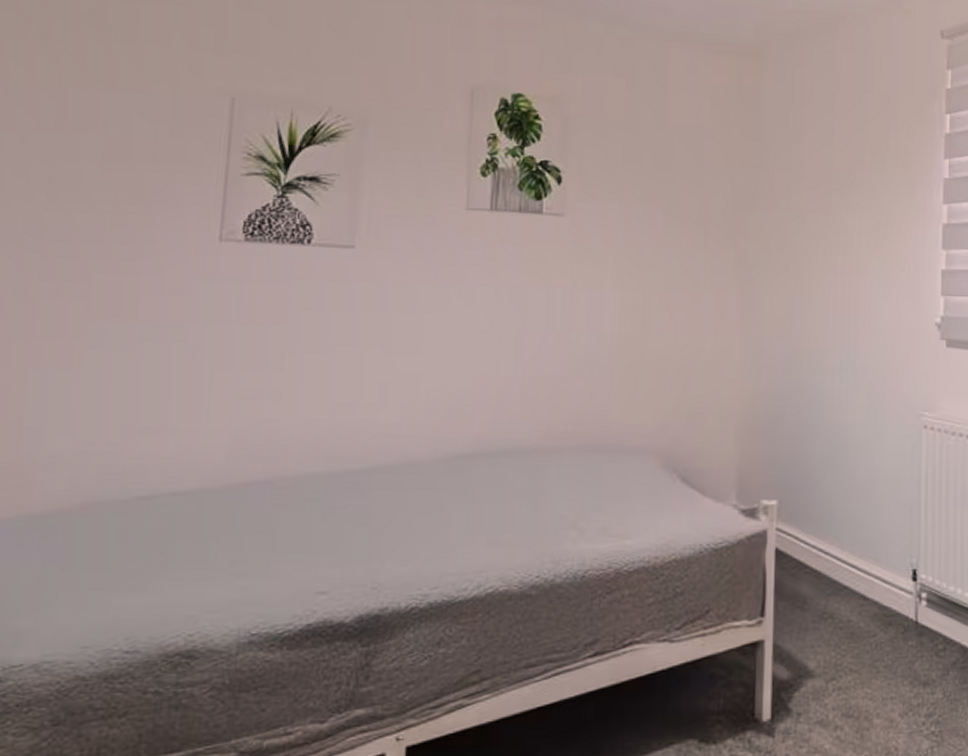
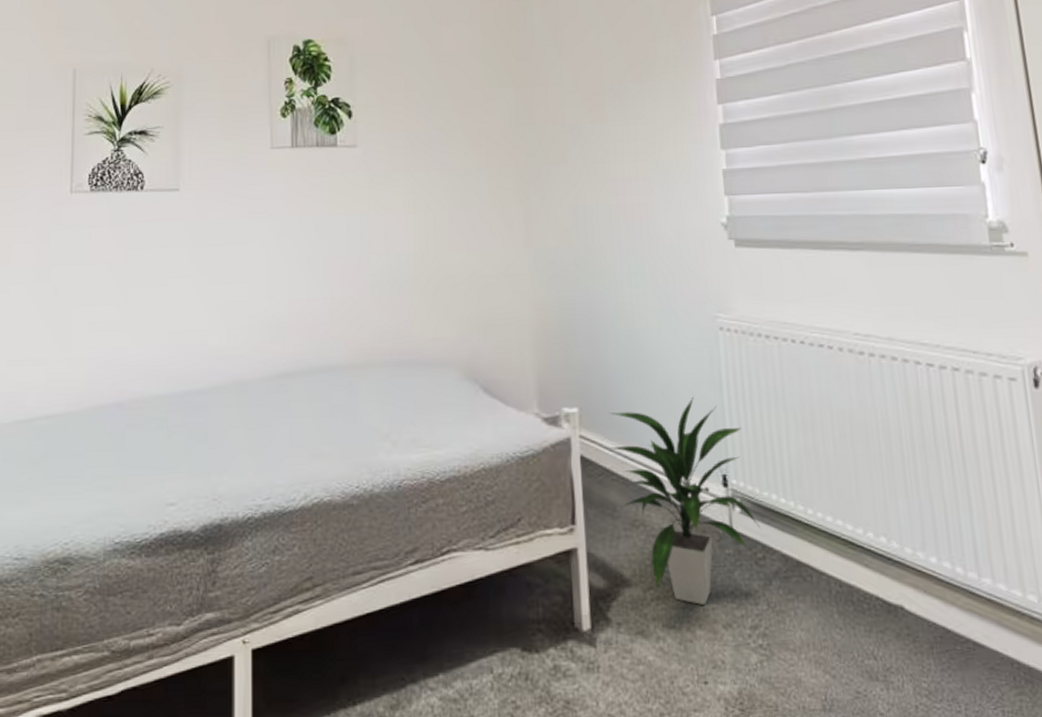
indoor plant: none [804,494,944,695] -> present [608,398,761,605]

